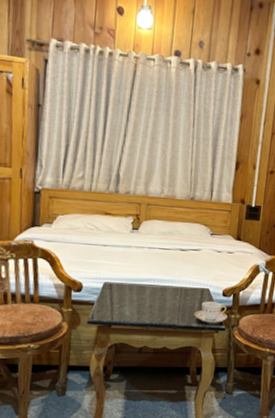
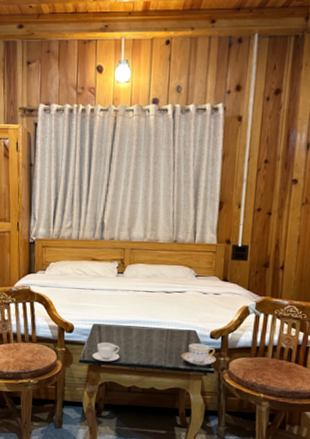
teacup: none [102,301,132,322] -> present [92,342,120,362]

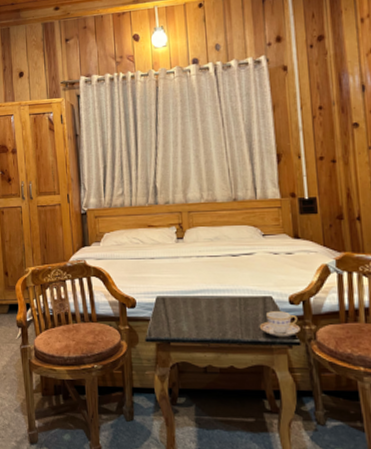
teacup: present [92,342,120,362] -> none [159,316,190,339]

